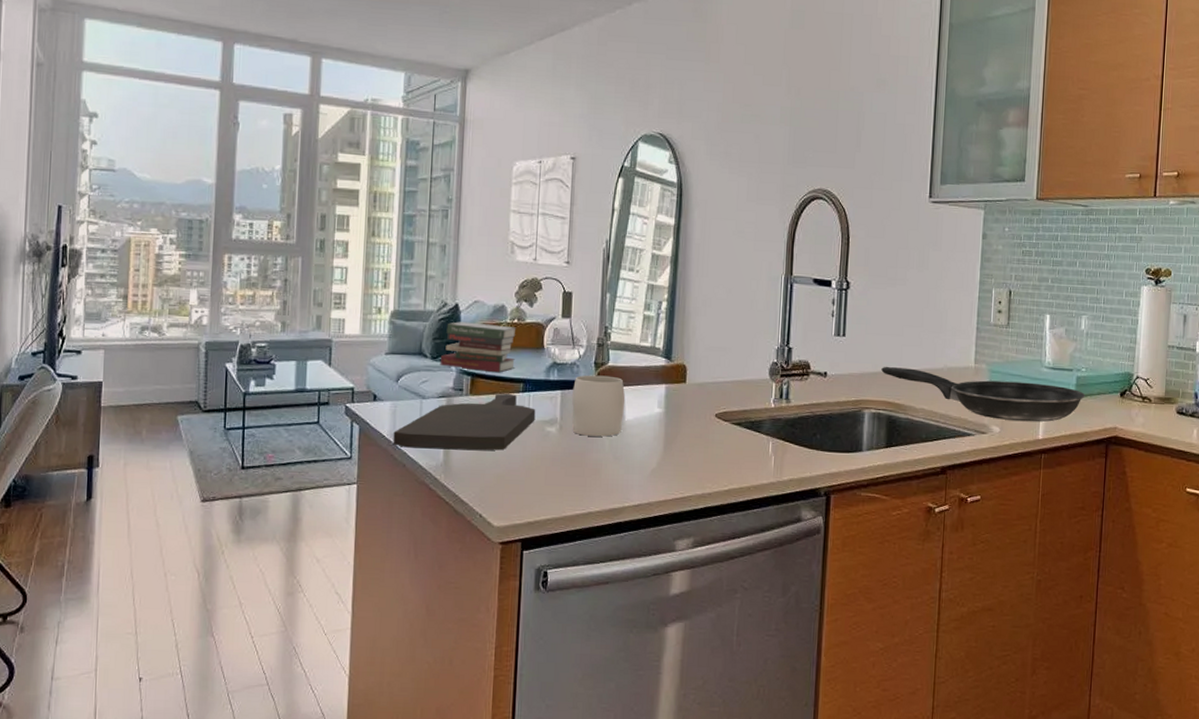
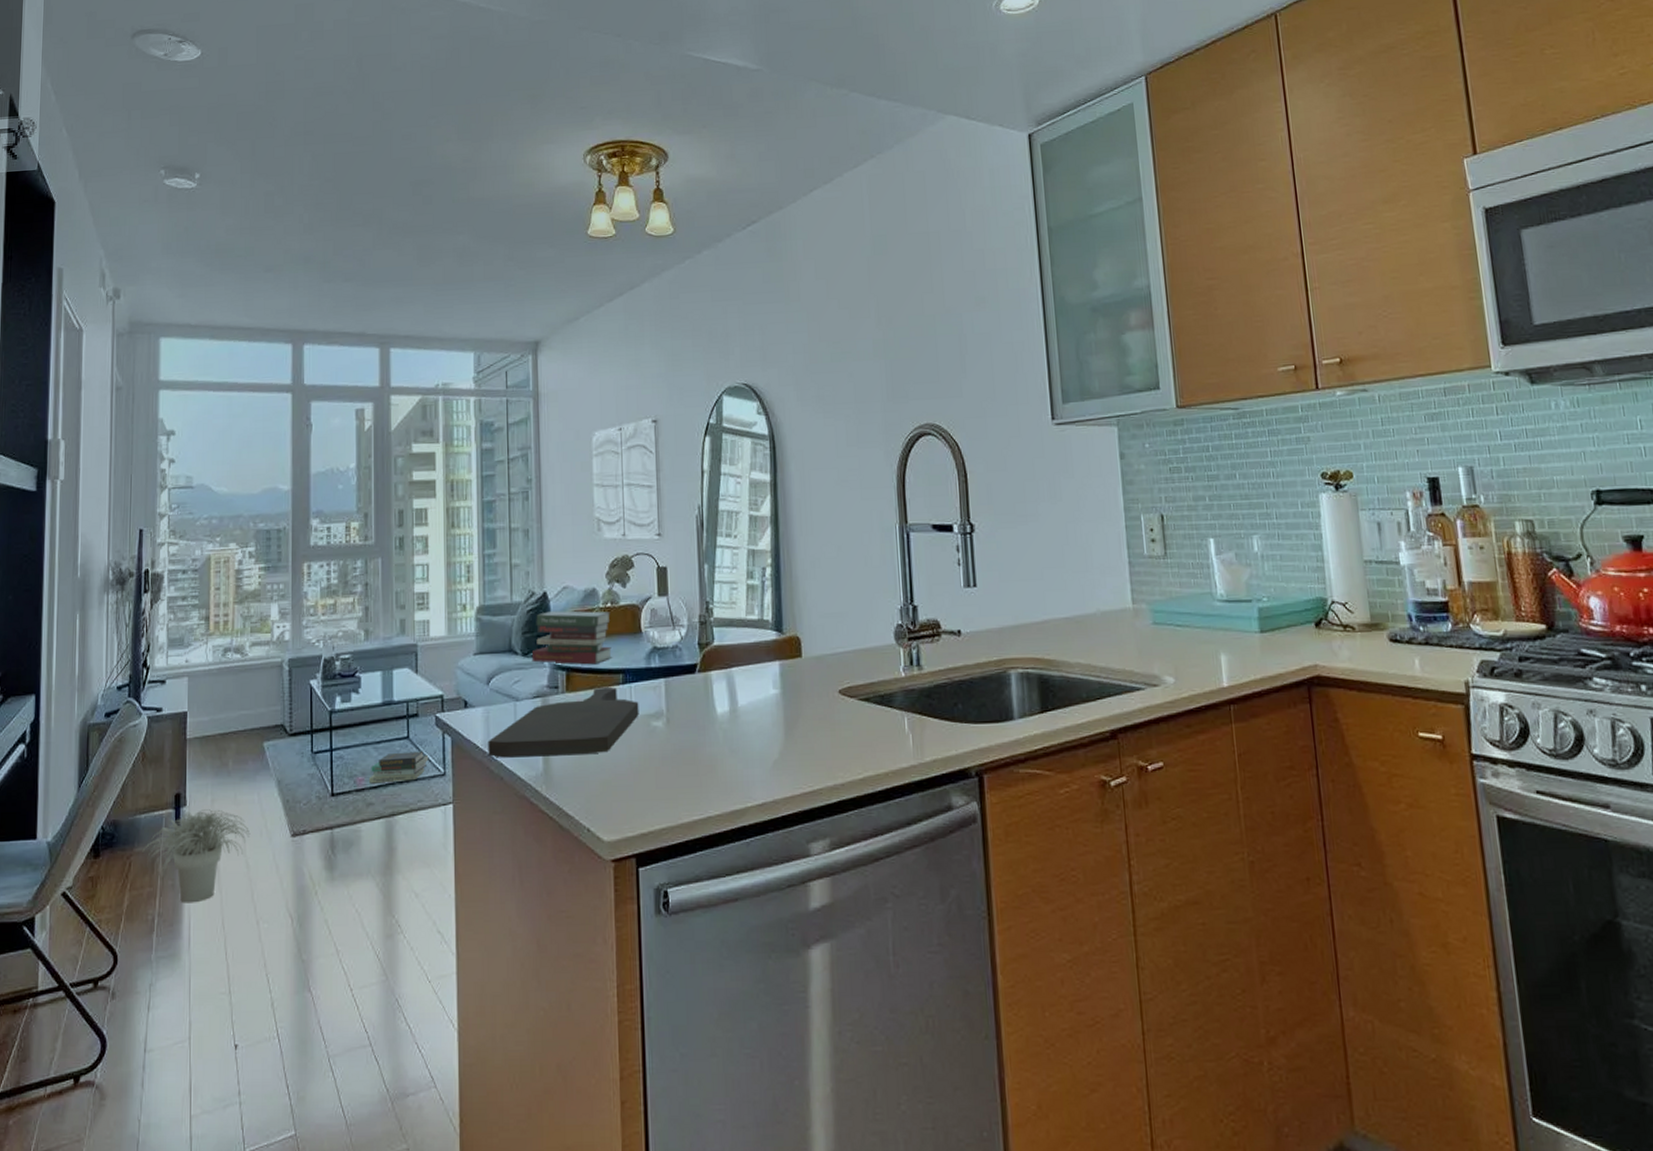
potted plant: none [54,471,162,554] -> present [142,809,251,903]
books: none [278,435,337,461] -> present [368,751,429,784]
mug: present [571,375,626,437] -> none [676,657,737,728]
frying pan: present [881,366,1085,422] -> none [1023,616,1272,668]

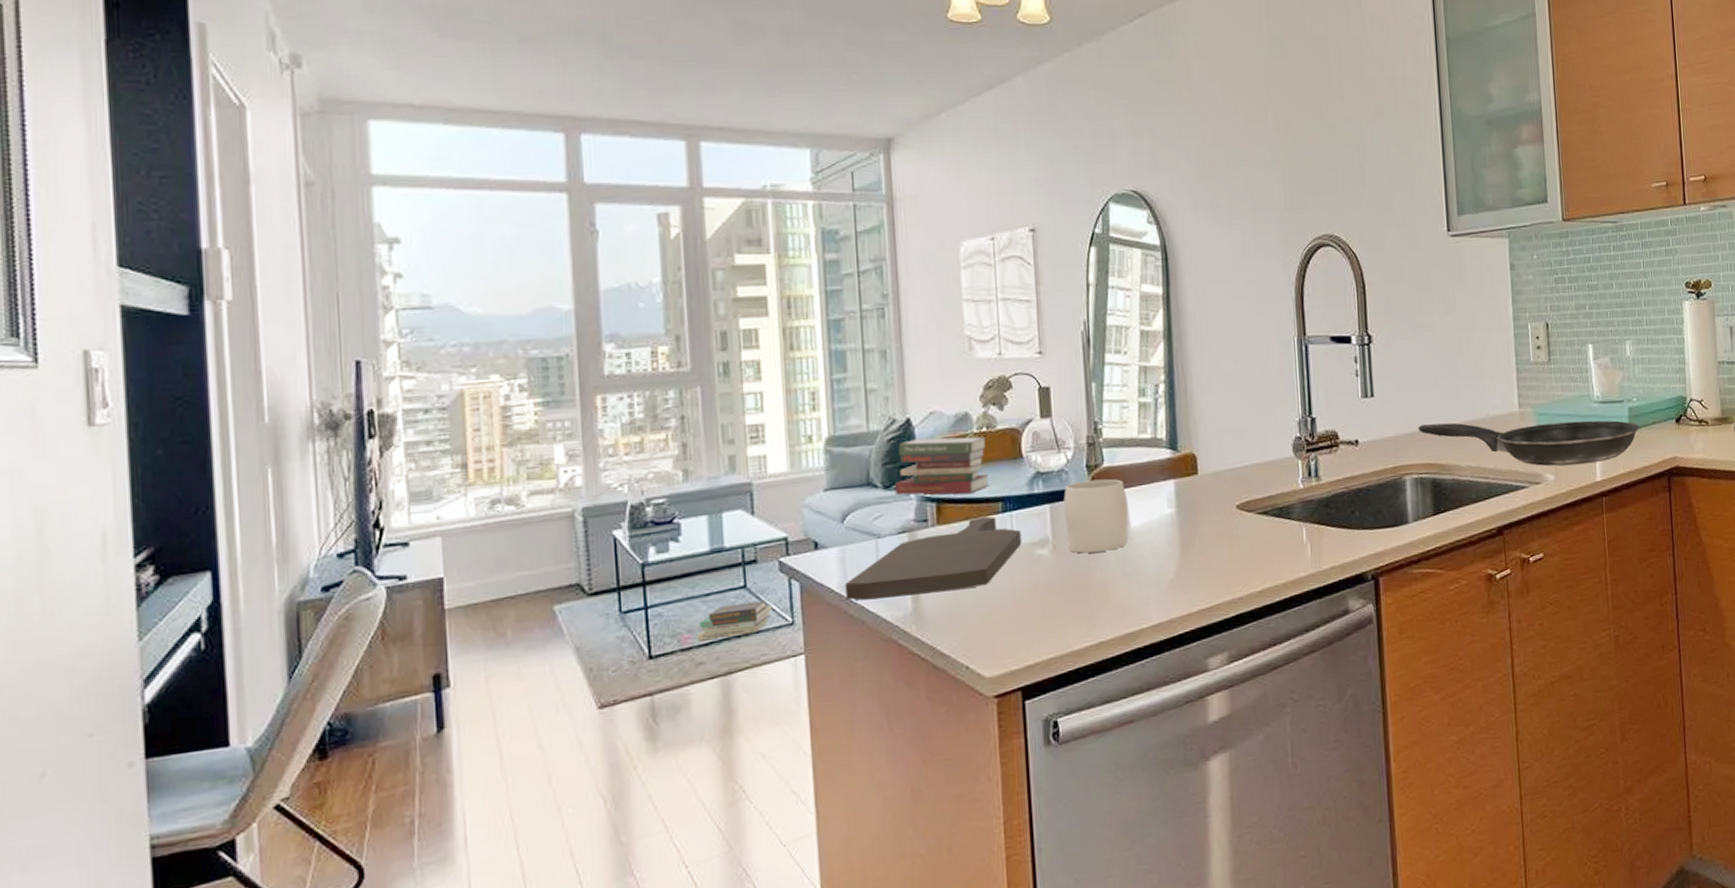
potted plant: present [142,809,251,903] -> none [390,687,543,799]
mug: none [676,657,737,728] -> present [1063,478,1129,554]
frying pan: none [1023,616,1272,668] -> present [1418,420,1640,466]

